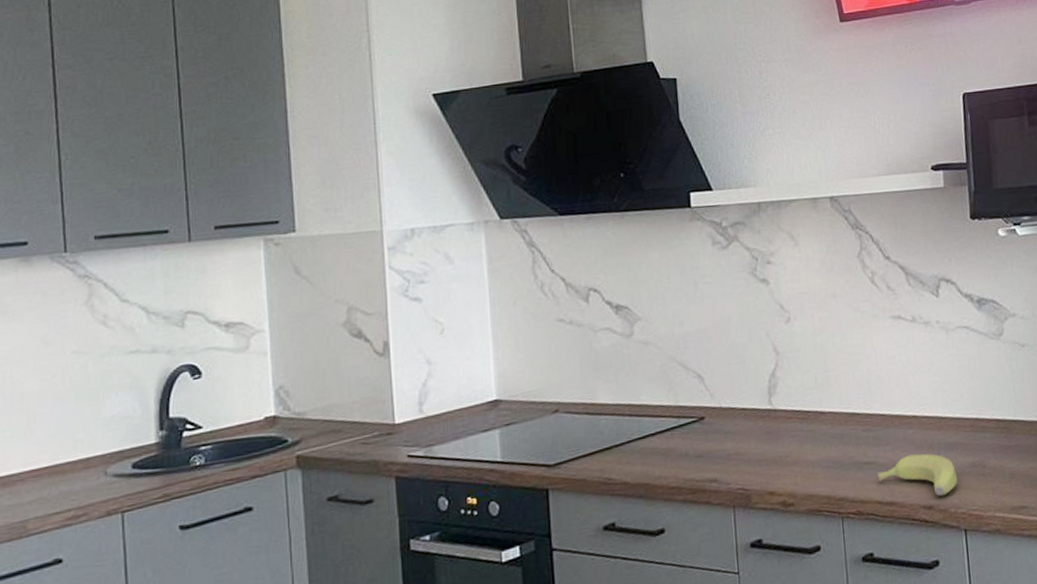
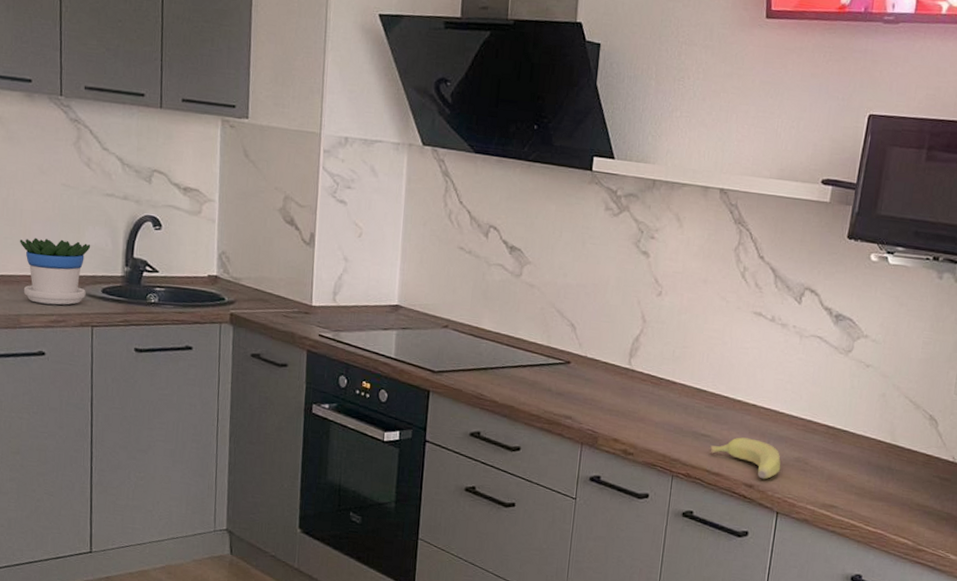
flowerpot: none [22,414,114,501] -> present [20,237,91,305]

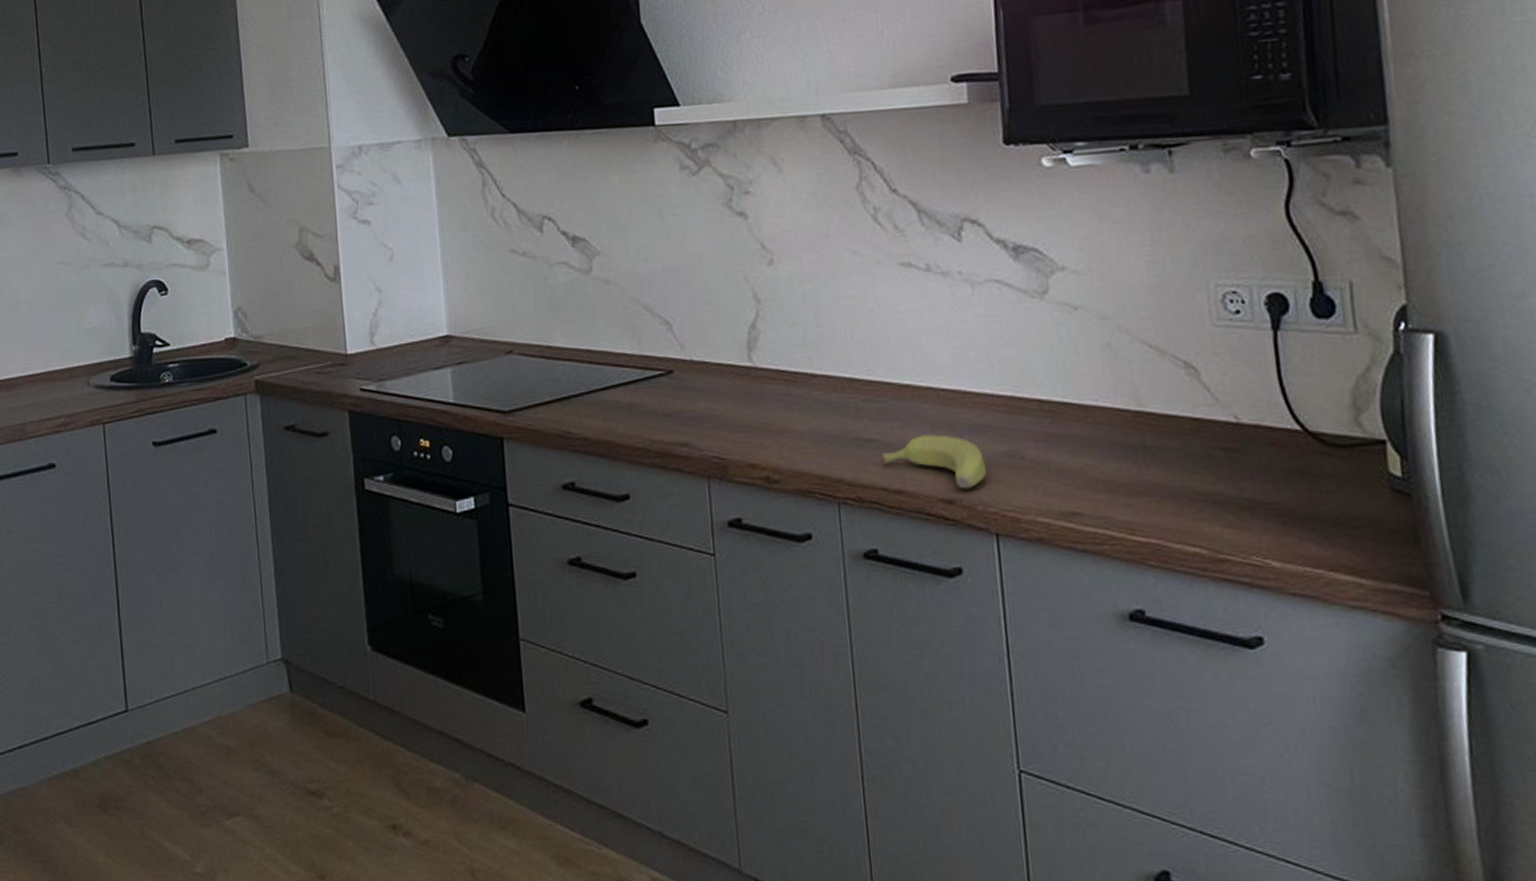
flowerpot: present [20,237,91,305] -> none [19,325,94,406]

